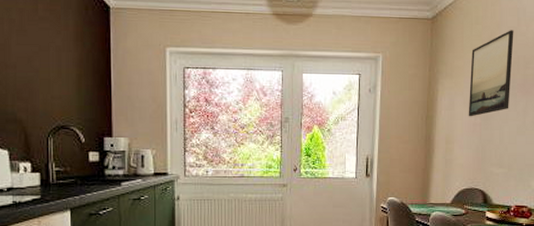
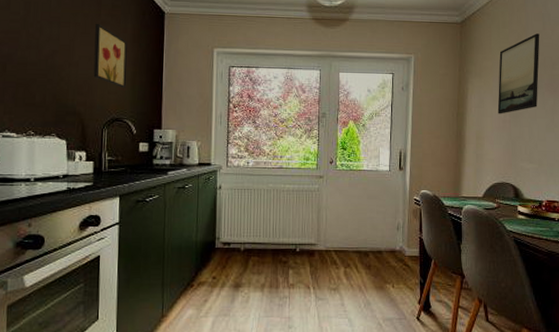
wall art: none [33,20,71,92] -> present [93,24,127,88]

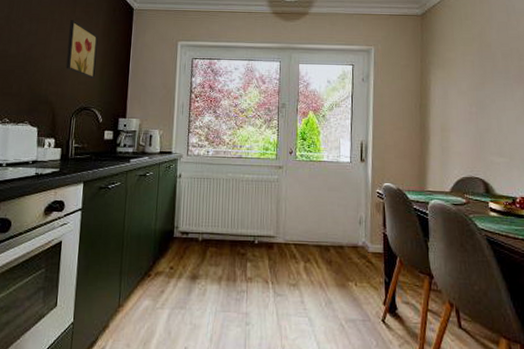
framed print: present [497,33,540,114] -> none [462,25,506,106]

